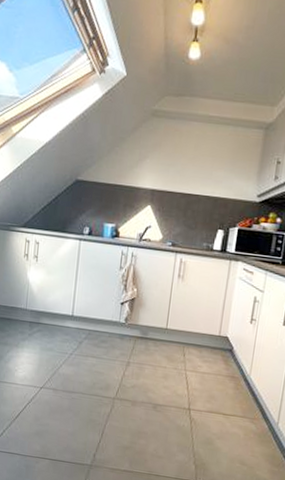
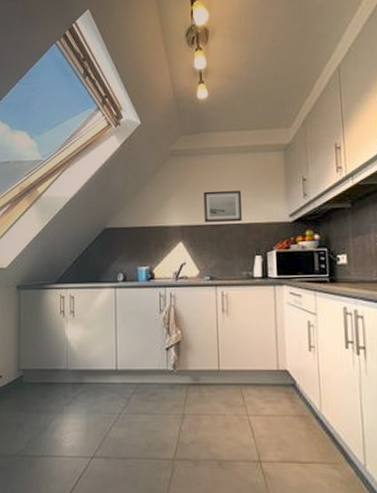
wall art: none [175,158,216,195] -> present [203,190,242,223]

